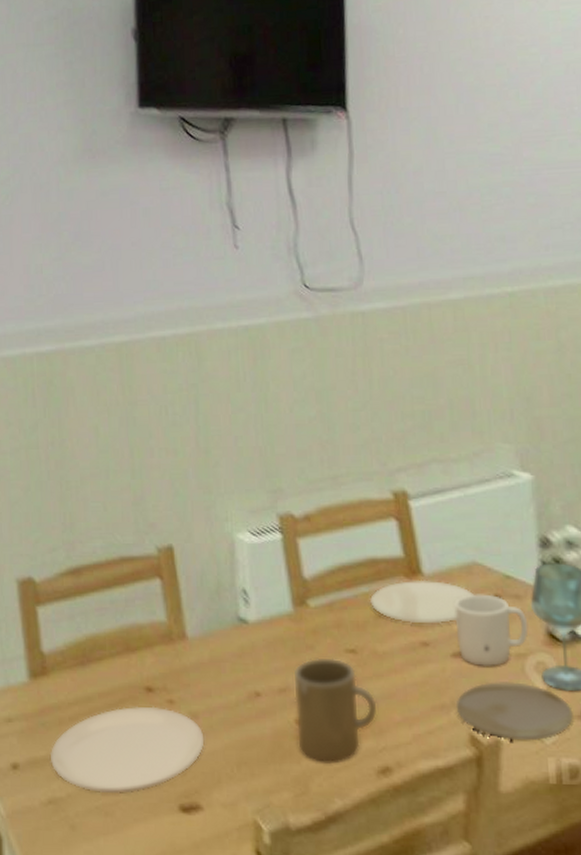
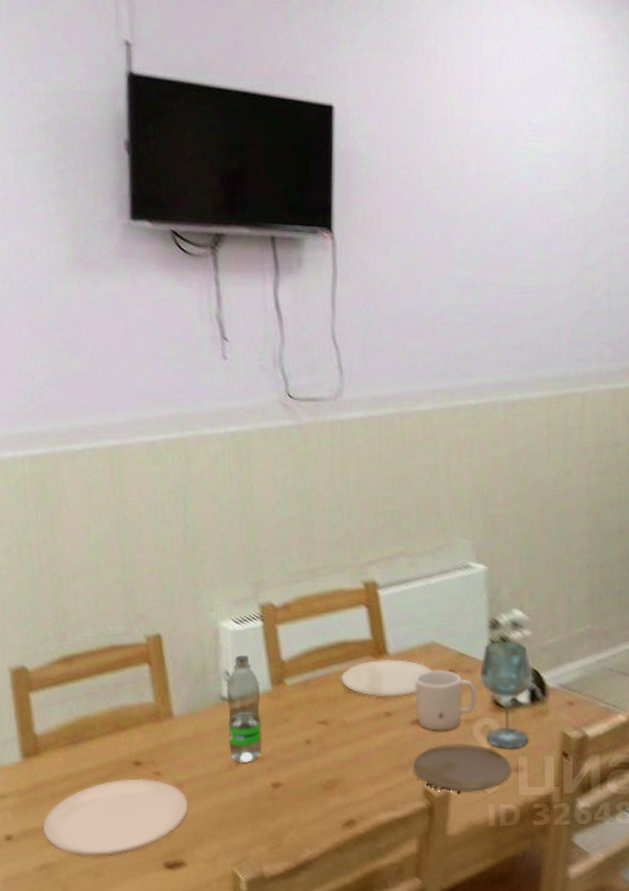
bottle: none [244,572,284,694] -> present [226,656,262,763]
cup: present [293,656,379,762] -> none [270,728,346,819]

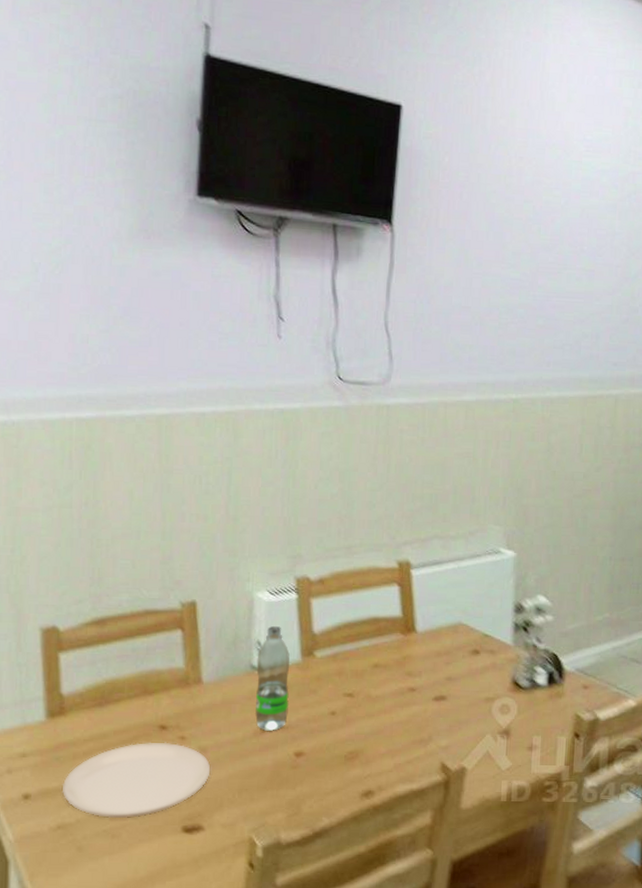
plate: present [341,658,433,697] -> none [369,636,458,673]
plate: present [412,743,511,792] -> none [432,720,526,768]
mug: present [414,669,477,732] -> none [438,649,499,709]
wine glass: present [479,641,533,750] -> none [501,625,552,728]

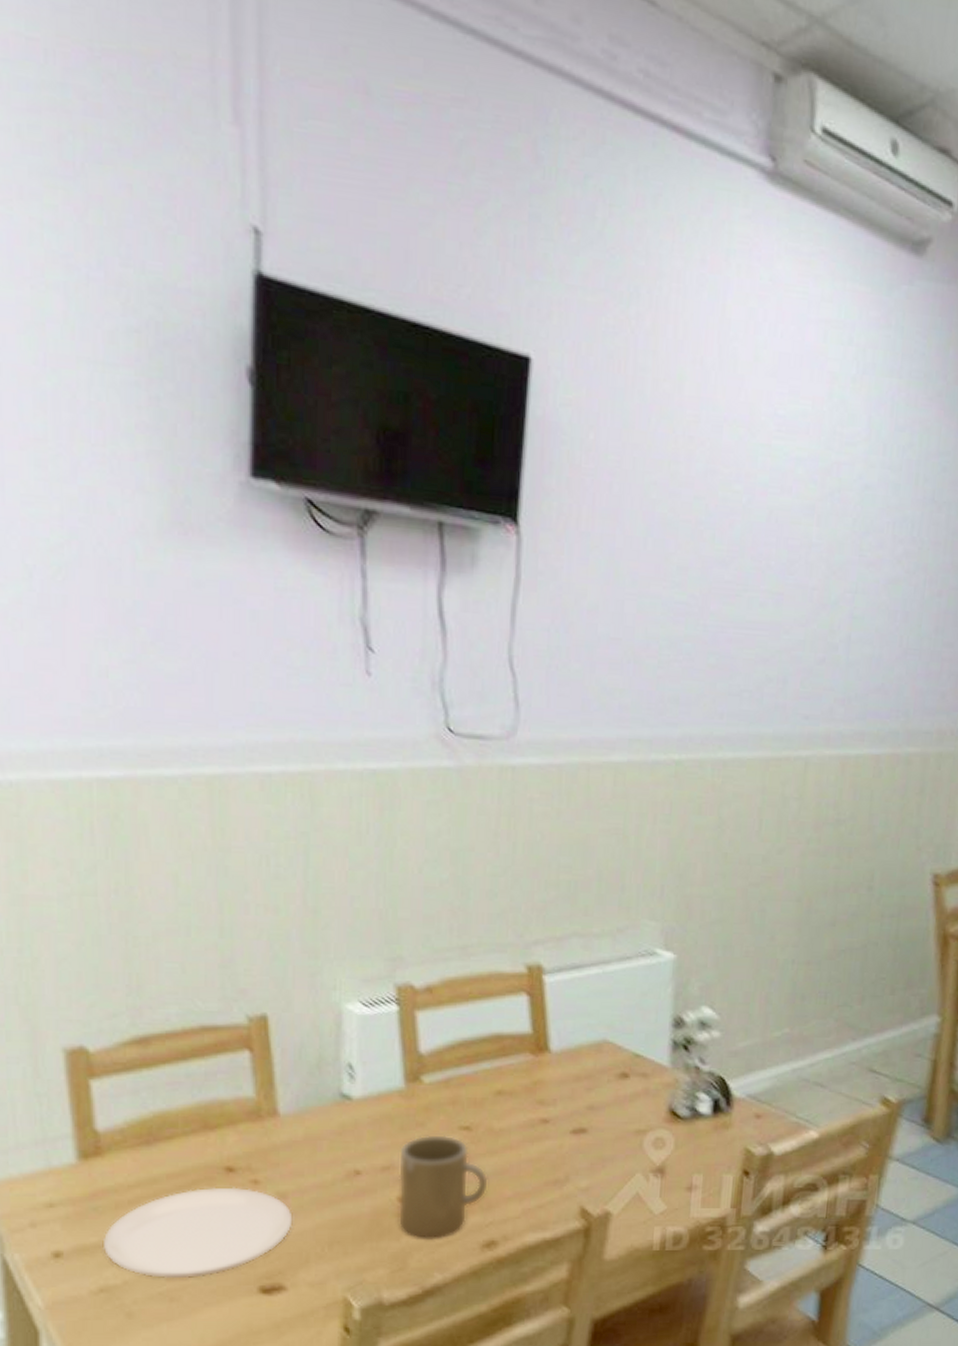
bottle: present [254,626,290,731] -> none [346,1045,390,1172]
cup: none [294,699,368,788] -> present [397,1133,489,1238]

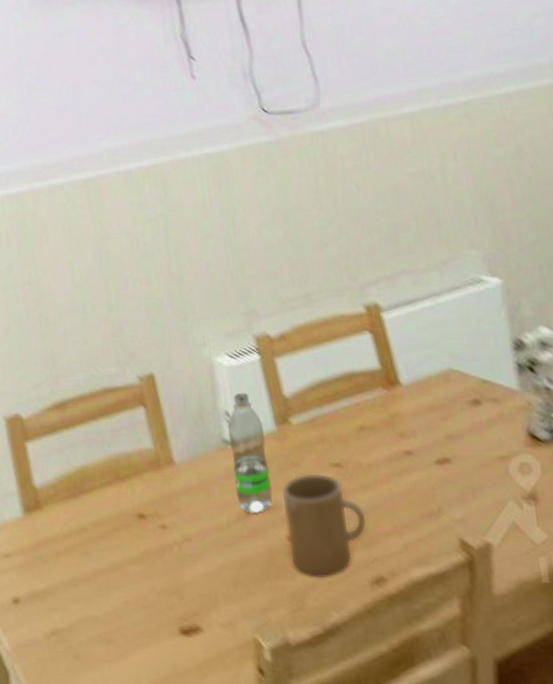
plate: present [102,1187,293,1279] -> none [49,532,200,622]
bottle: none [346,1045,390,1172] -> present [228,393,273,513]

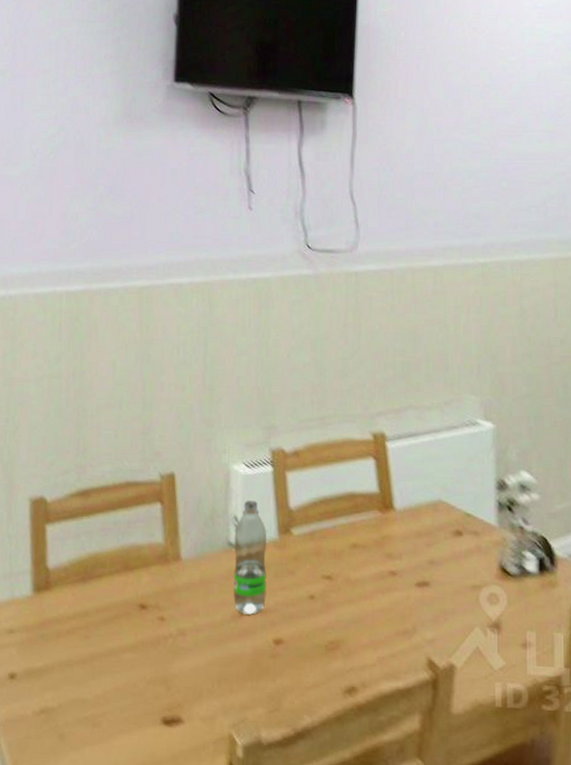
cup: present [281,472,368,576] -> none [273,581,349,681]

